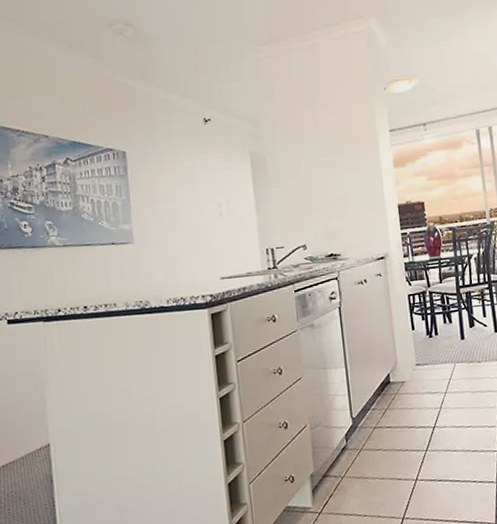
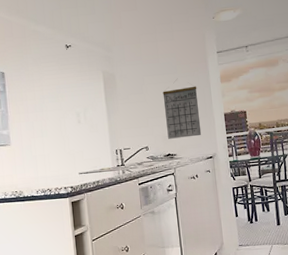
calendar: none [323,162,371,236] -> present [162,79,202,139]

